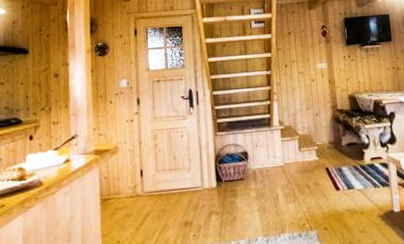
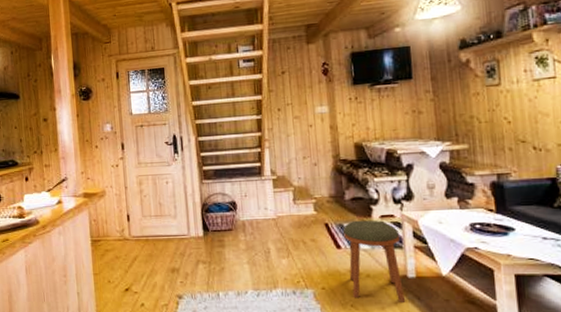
stool: none [341,162,393,236] -> present [343,220,406,302]

